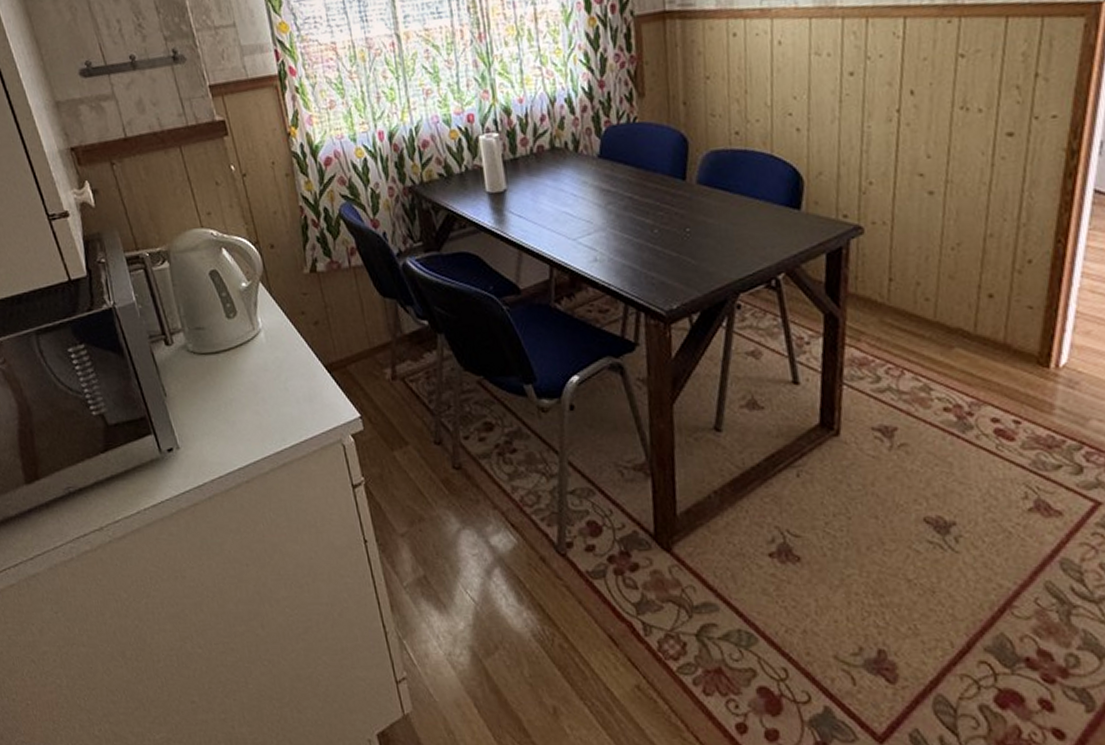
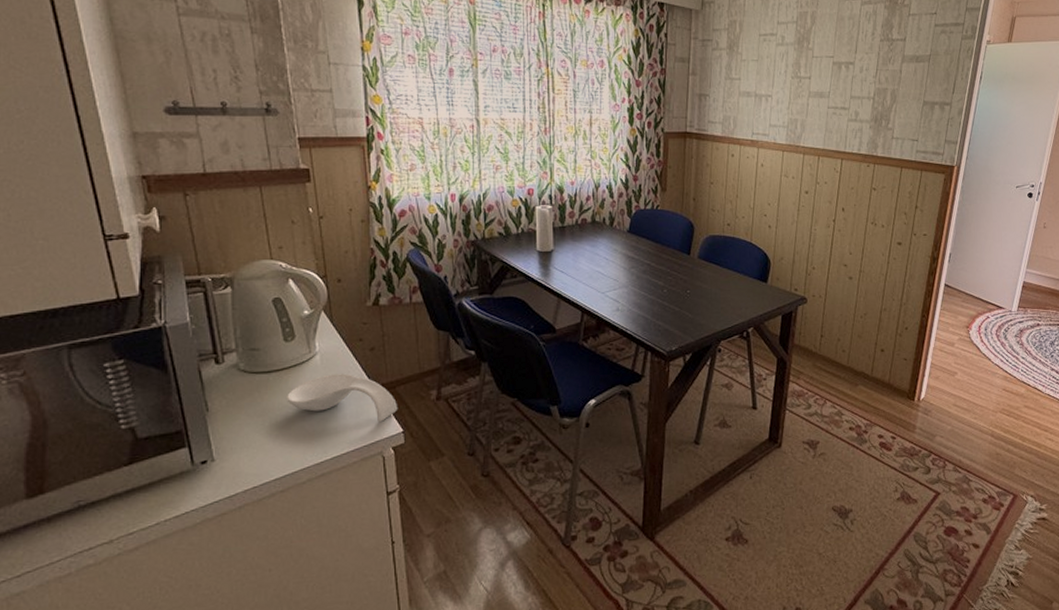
spoon rest: none [237,352,352,406] -> present [287,373,398,422]

